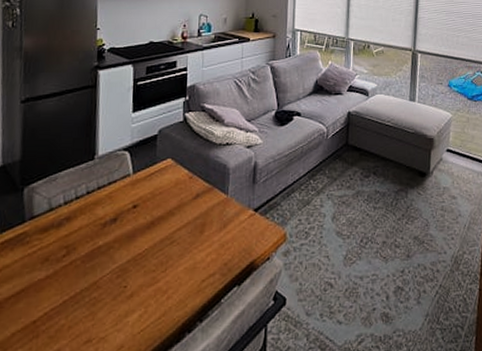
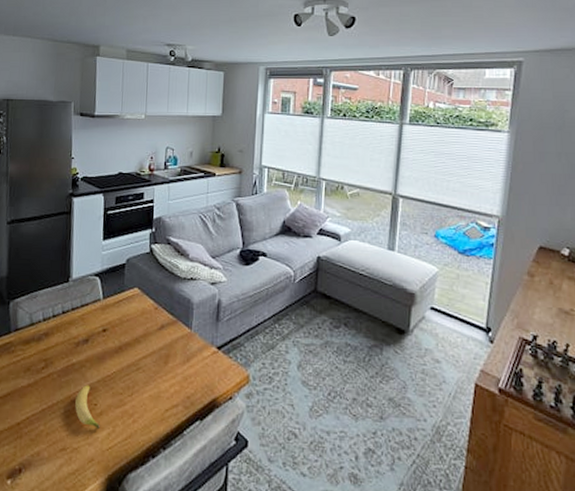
banana: none [102,267,130,312] -> present [75,385,100,428]

